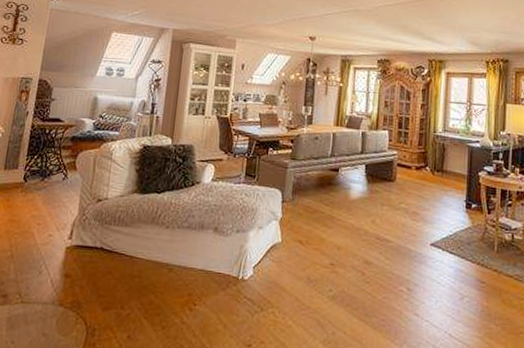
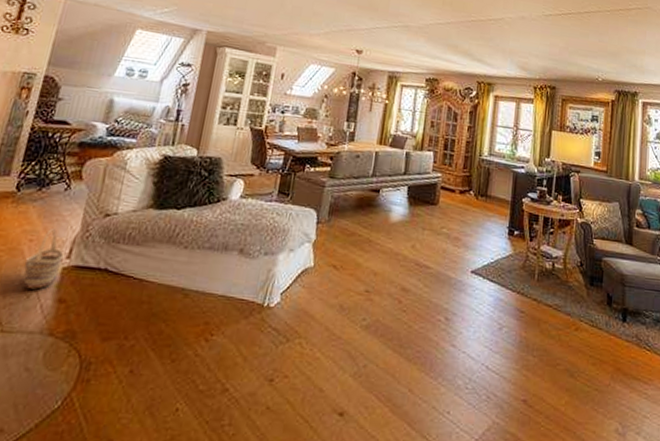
basket: none [35,214,67,266] -> present [23,229,64,290]

